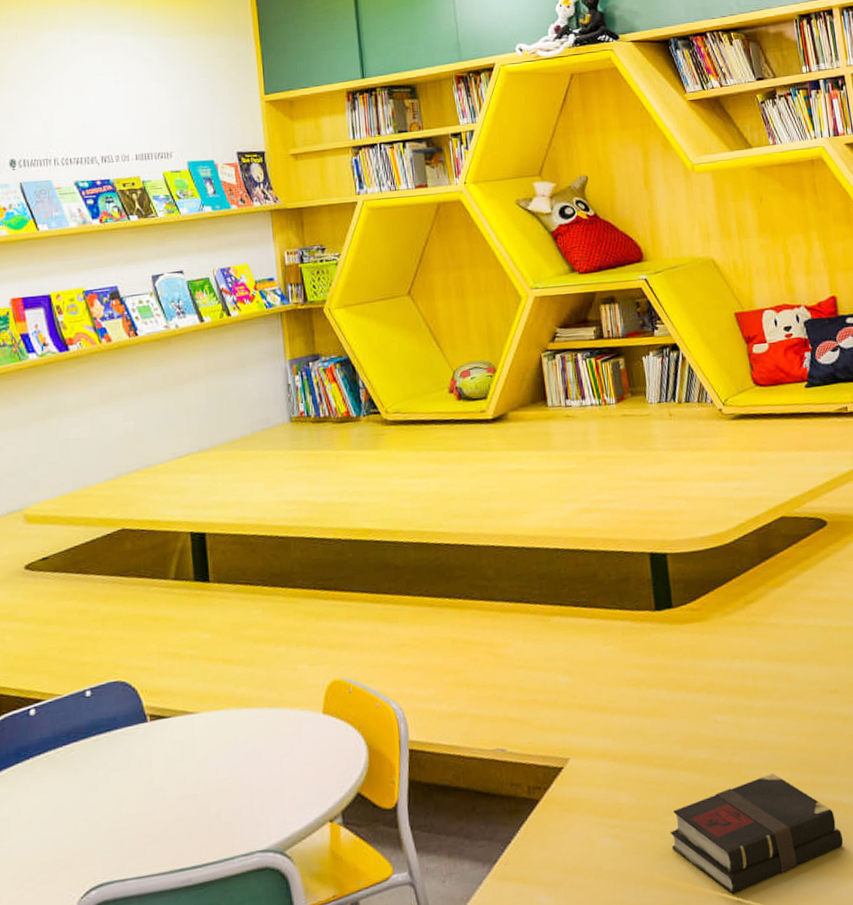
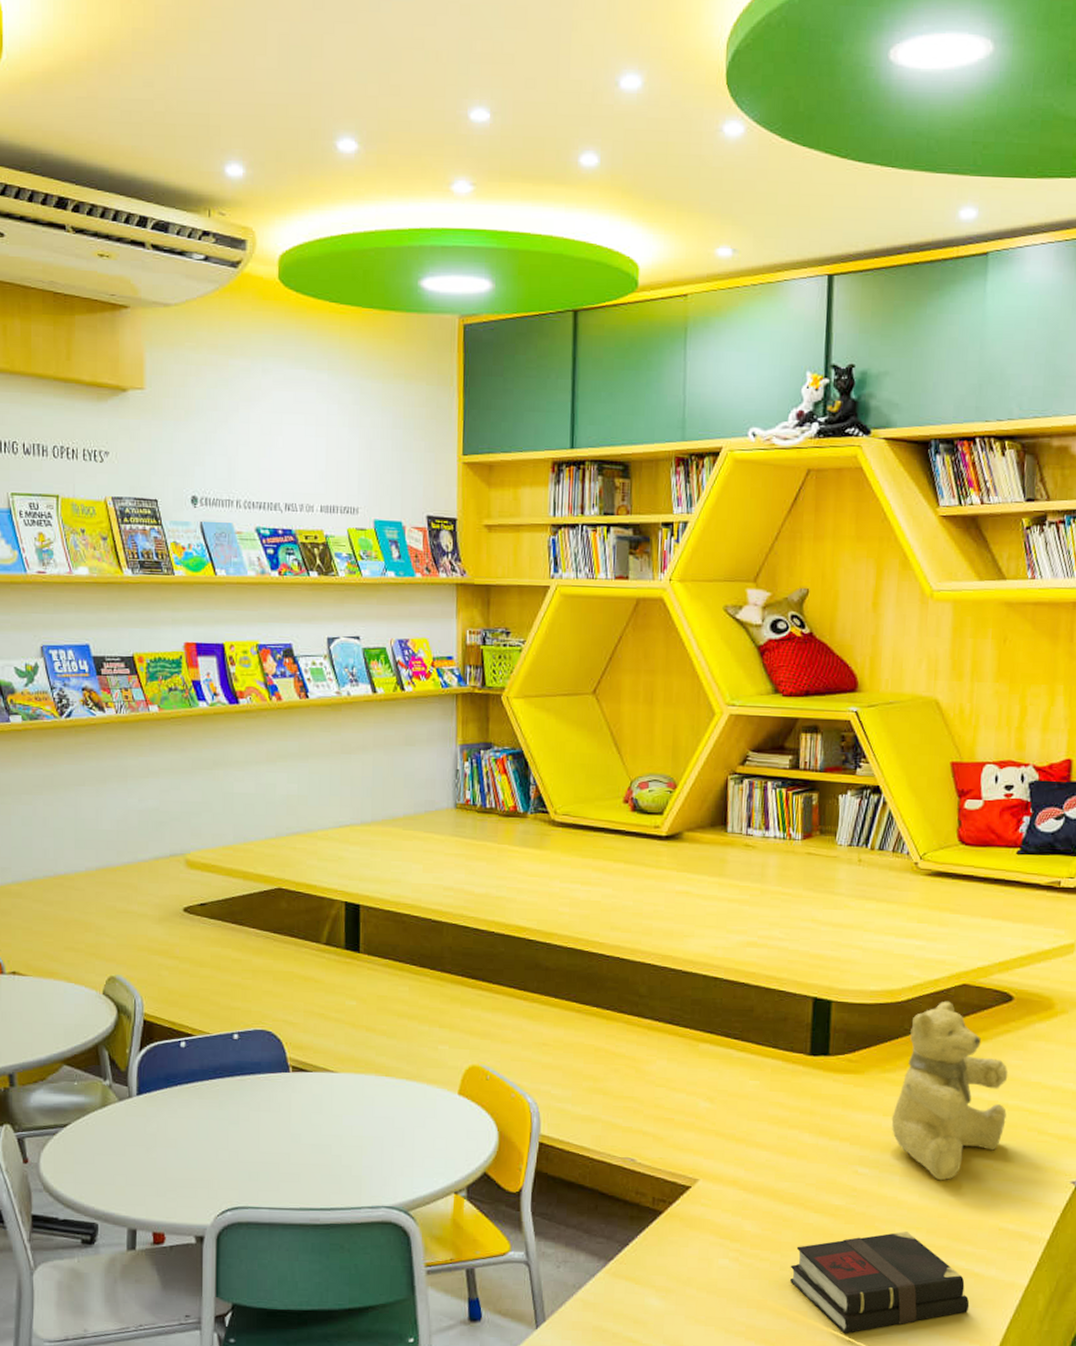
teddy bear: none [739,535,842,715] -> present [891,1001,1008,1181]

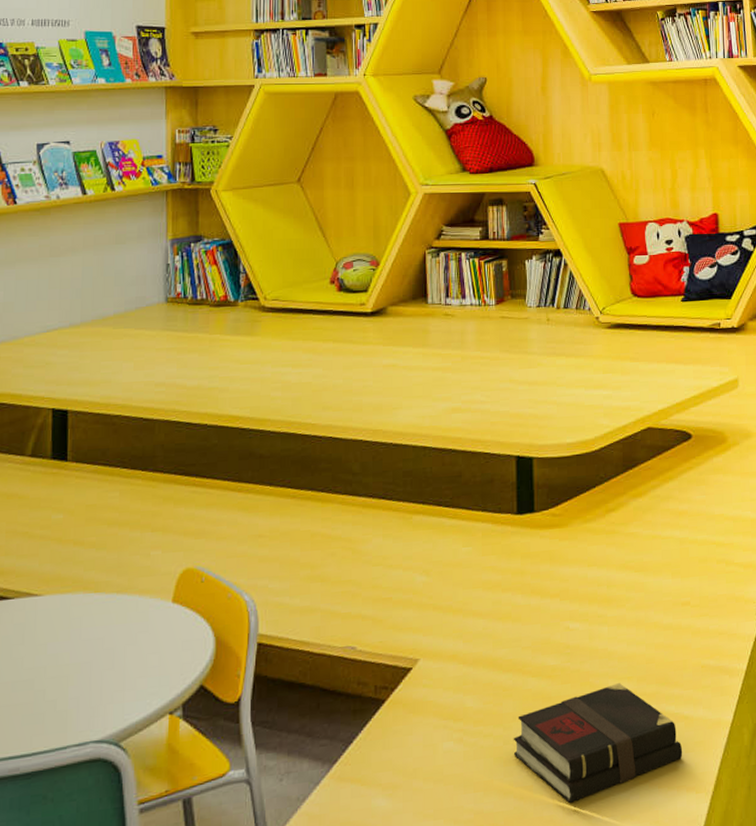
teddy bear: present [891,1001,1008,1181] -> none [596,445,697,626]

